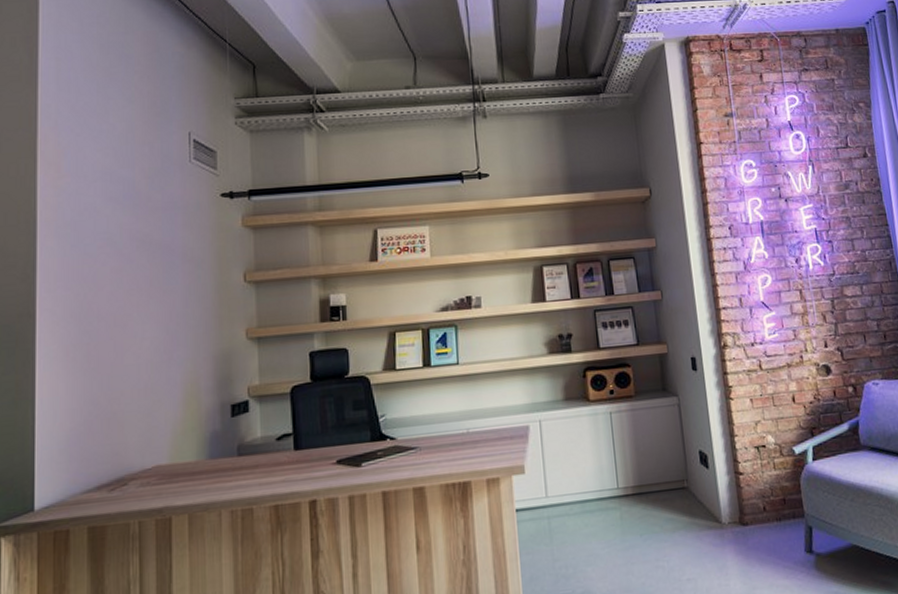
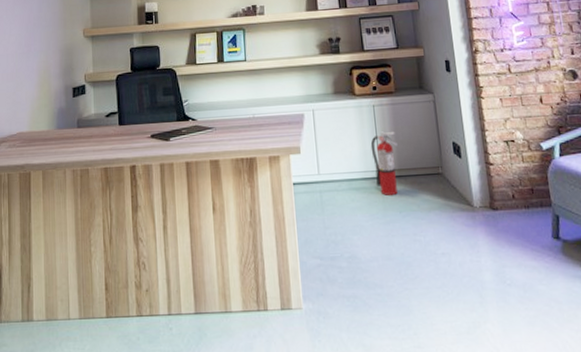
fire extinguisher: none [607,441,638,517] -> present [370,130,398,195]

